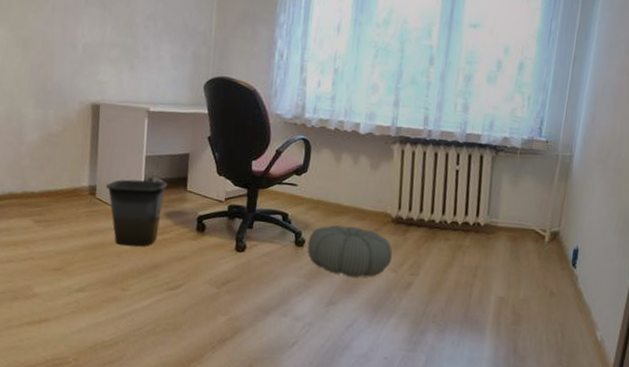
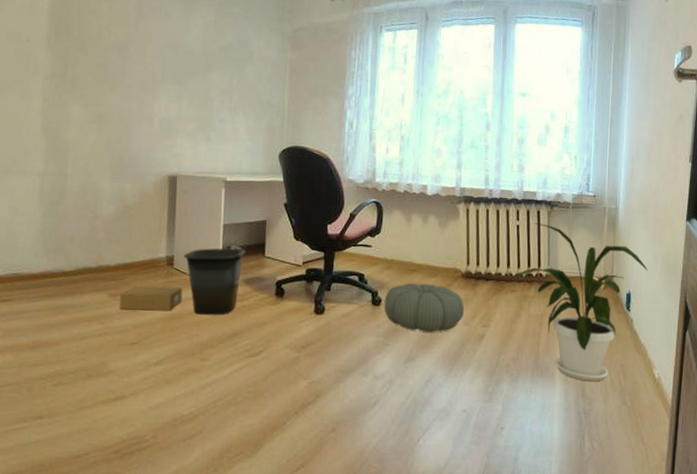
box: none [43,213,105,240] -> present [119,285,183,312]
house plant: none [446,168,601,340] -> present [511,223,648,382]

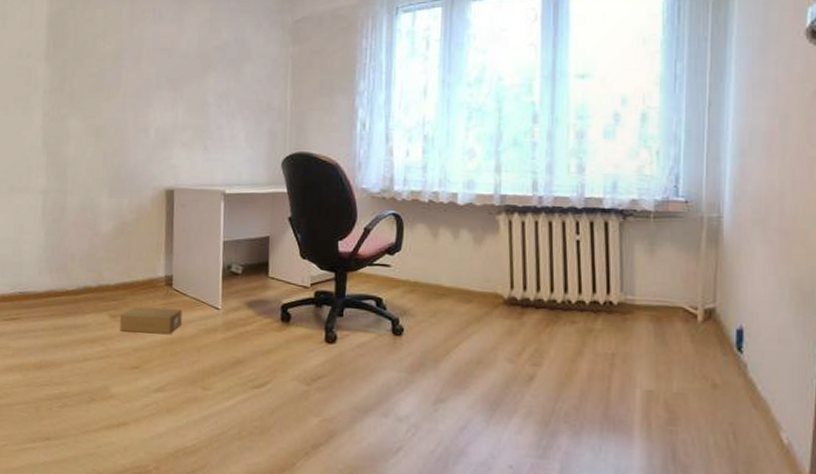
waste bin: present [183,248,246,315] -> none [182,267,248,340]
pouf: present [384,283,465,333] -> none [406,310,508,370]
house plant: present [511,223,648,382] -> none [570,237,769,443]

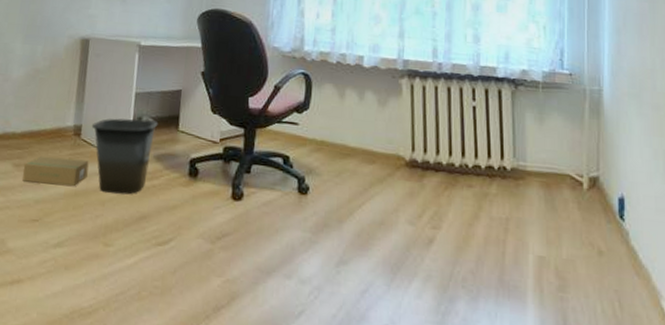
waste bin: none [182,267,248,340] -> present [91,118,159,194]

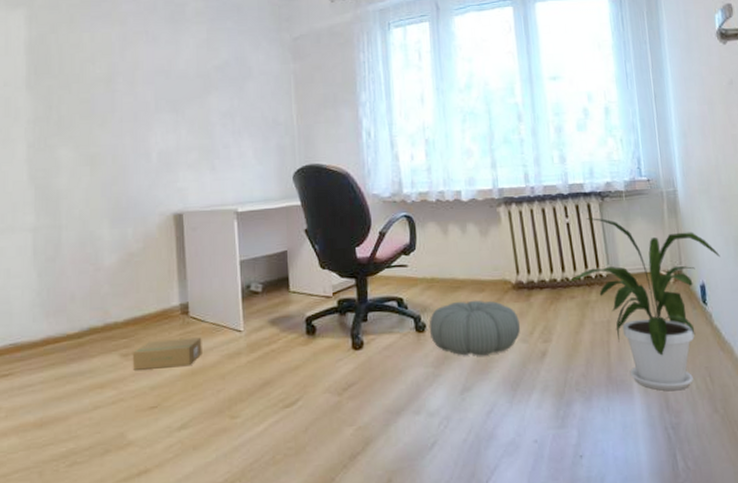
waste bin: present [91,118,159,194] -> none [198,286,268,366]
pouf: none [312,169,409,231] -> present [429,300,521,356]
house plant: none [467,105,646,311] -> present [568,218,720,391]

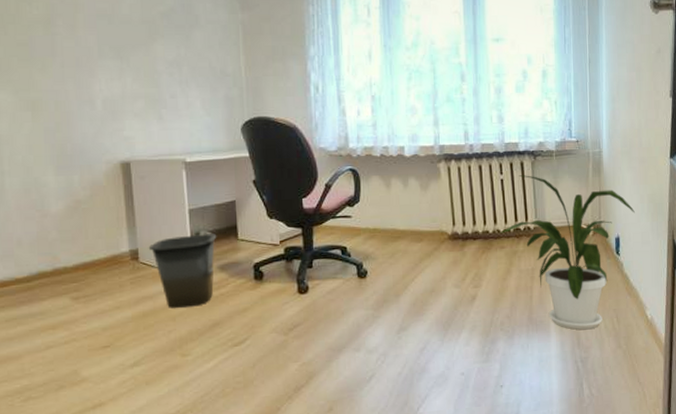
box: present [132,337,202,370] -> none [83,282,153,312]
waste bin: none [198,286,268,366] -> present [148,234,217,308]
pouf: present [429,300,521,356] -> none [370,249,454,300]

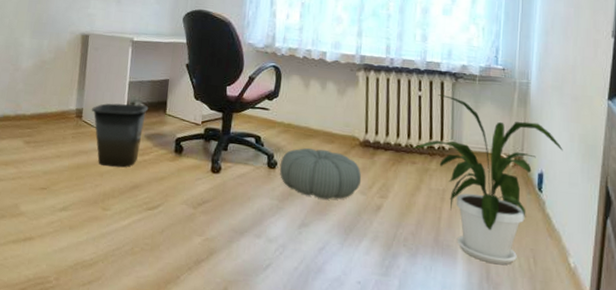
pouf: none [370,249,454,300] -> present [279,148,362,200]

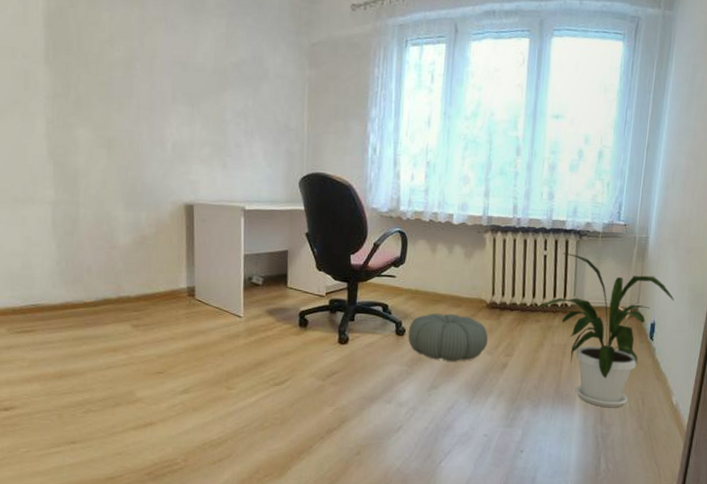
waste bin: present [91,103,149,167] -> none [204,278,268,345]

